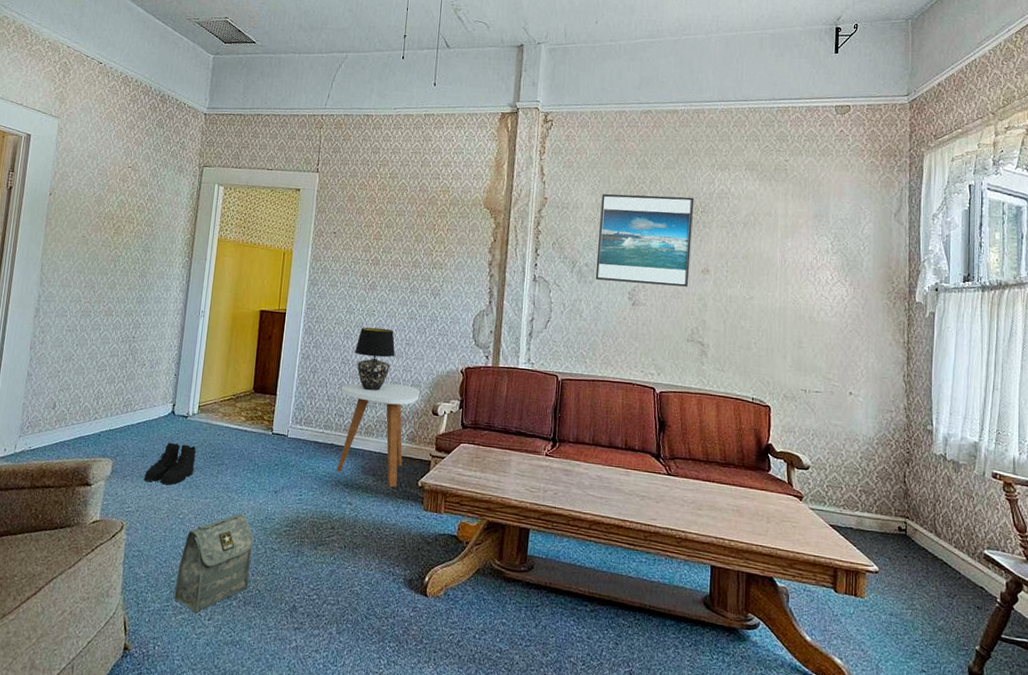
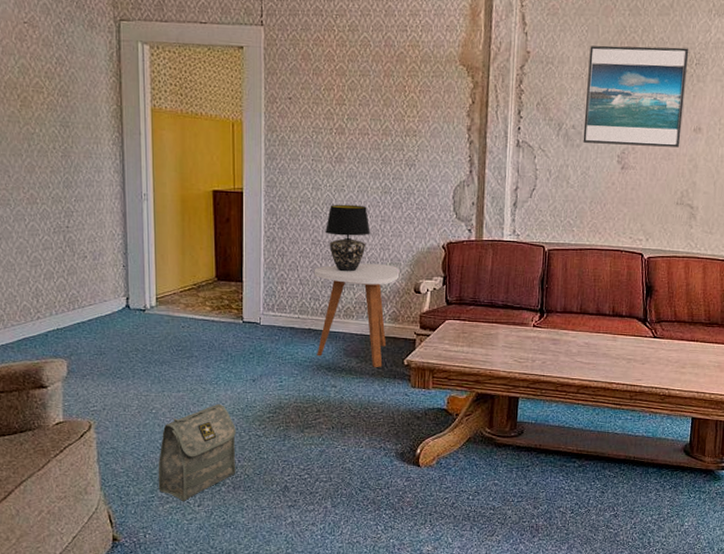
boots: present [143,442,197,485] -> none [105,337,161,382]

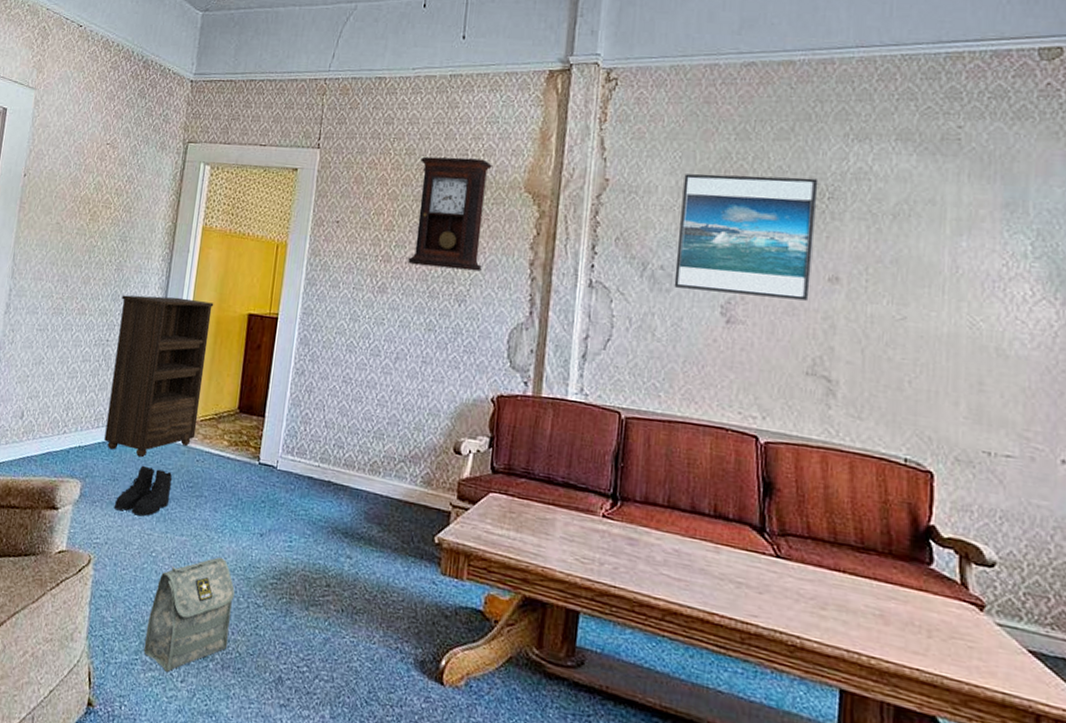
bookshelf: none [75,179,177,331] -> present [104,295,214,458]
boots: none [105,337,161,382] -> present [113,465,173,516]
side table: present [314,264,400,367] -> none [334,408,439,542]
table lamp: present [326,204,370,272] -> none [359,339,409,419]
pendulum clock: none [361,33,430,138] -> present [408,156,492,272]

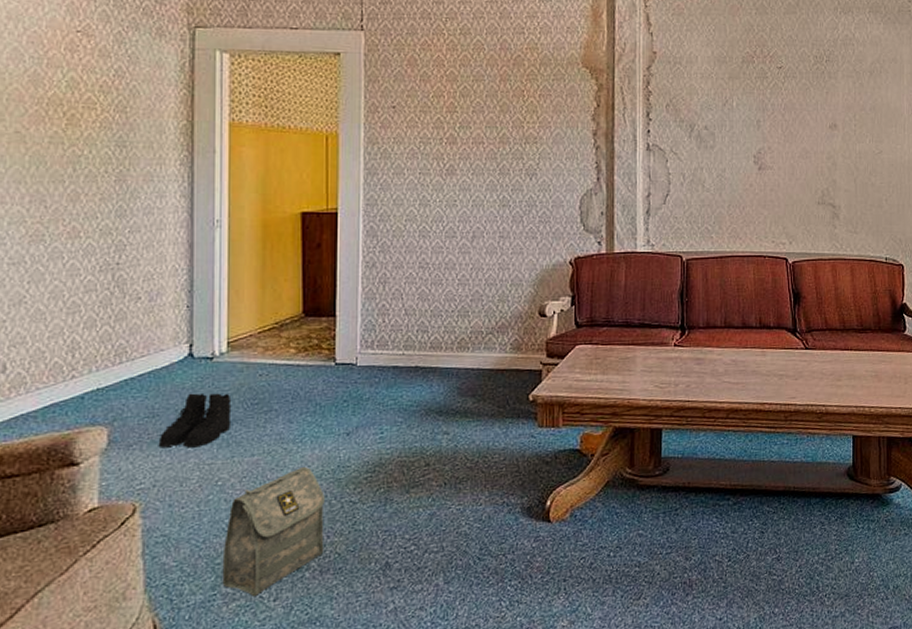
bookshelf: present [104,295,214,458] -> none [130,204,257,386]
pendulum clock: present [408,156,492,272] -> none [475,36,549,145]
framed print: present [674,174,819,301] -> none [716,44,818,145]

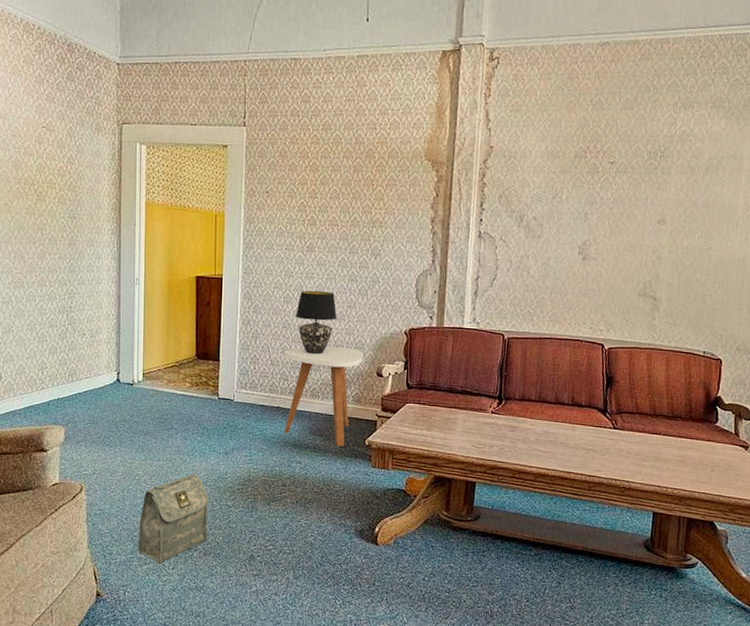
boots: present [158,393,232,448] -> none [96,409,145,449]
side table: none [421,286,522,406] -> present [284,347,364,446]
table lamp: none [435,221,487,298] -> present [296,290,337,355]

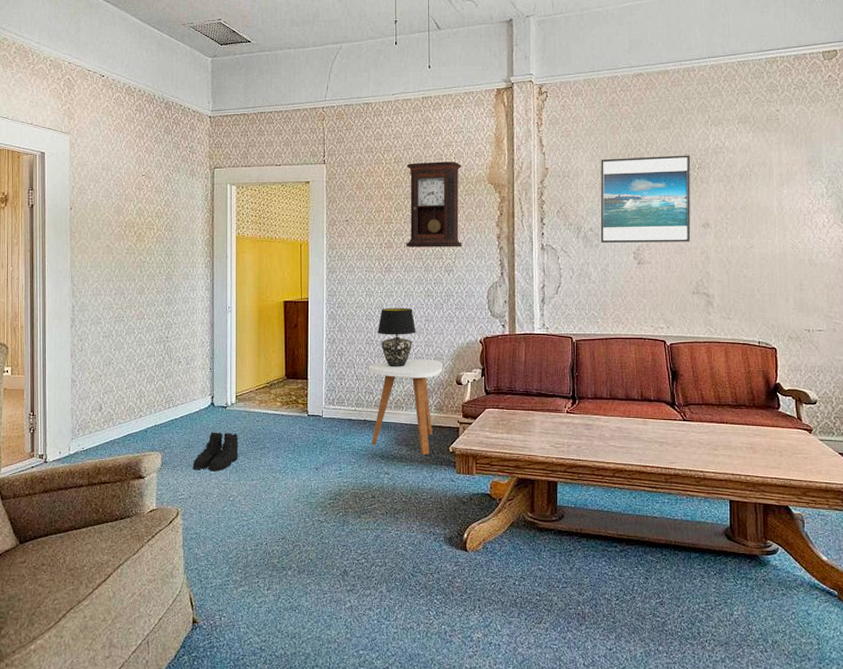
boots: none [96,409,145,449] -> present [192,432,239,472]
bag: present [138,473,209,563] -> none [233,491,301,585]
pendulum clock: none [331,131,397,229] -> present [406,161,462,248]
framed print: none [544,139,654,239] -> present [600,155,691,243]

